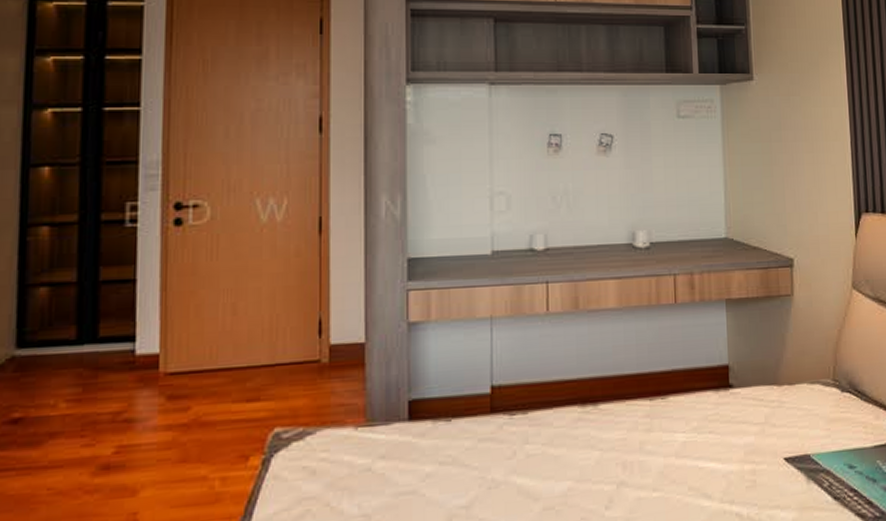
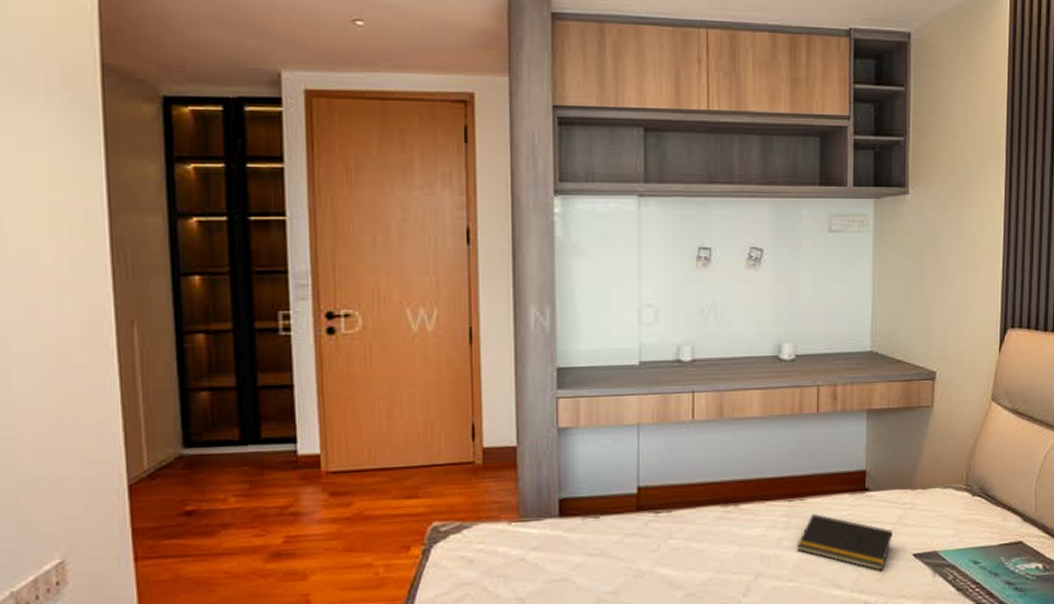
notepad: none [661,414,761,478] -> present [797,514,893,571]

